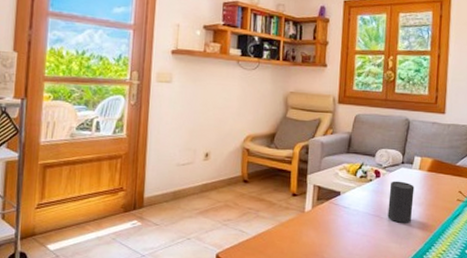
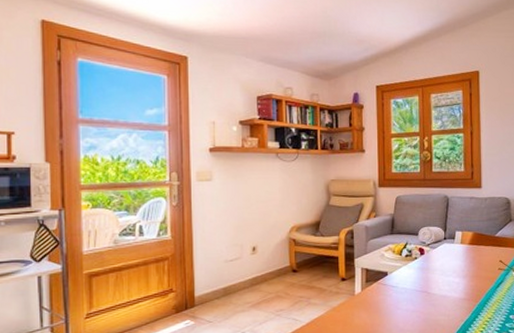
cup: present [387,181,415,223] -> none [434,256,458,296]

